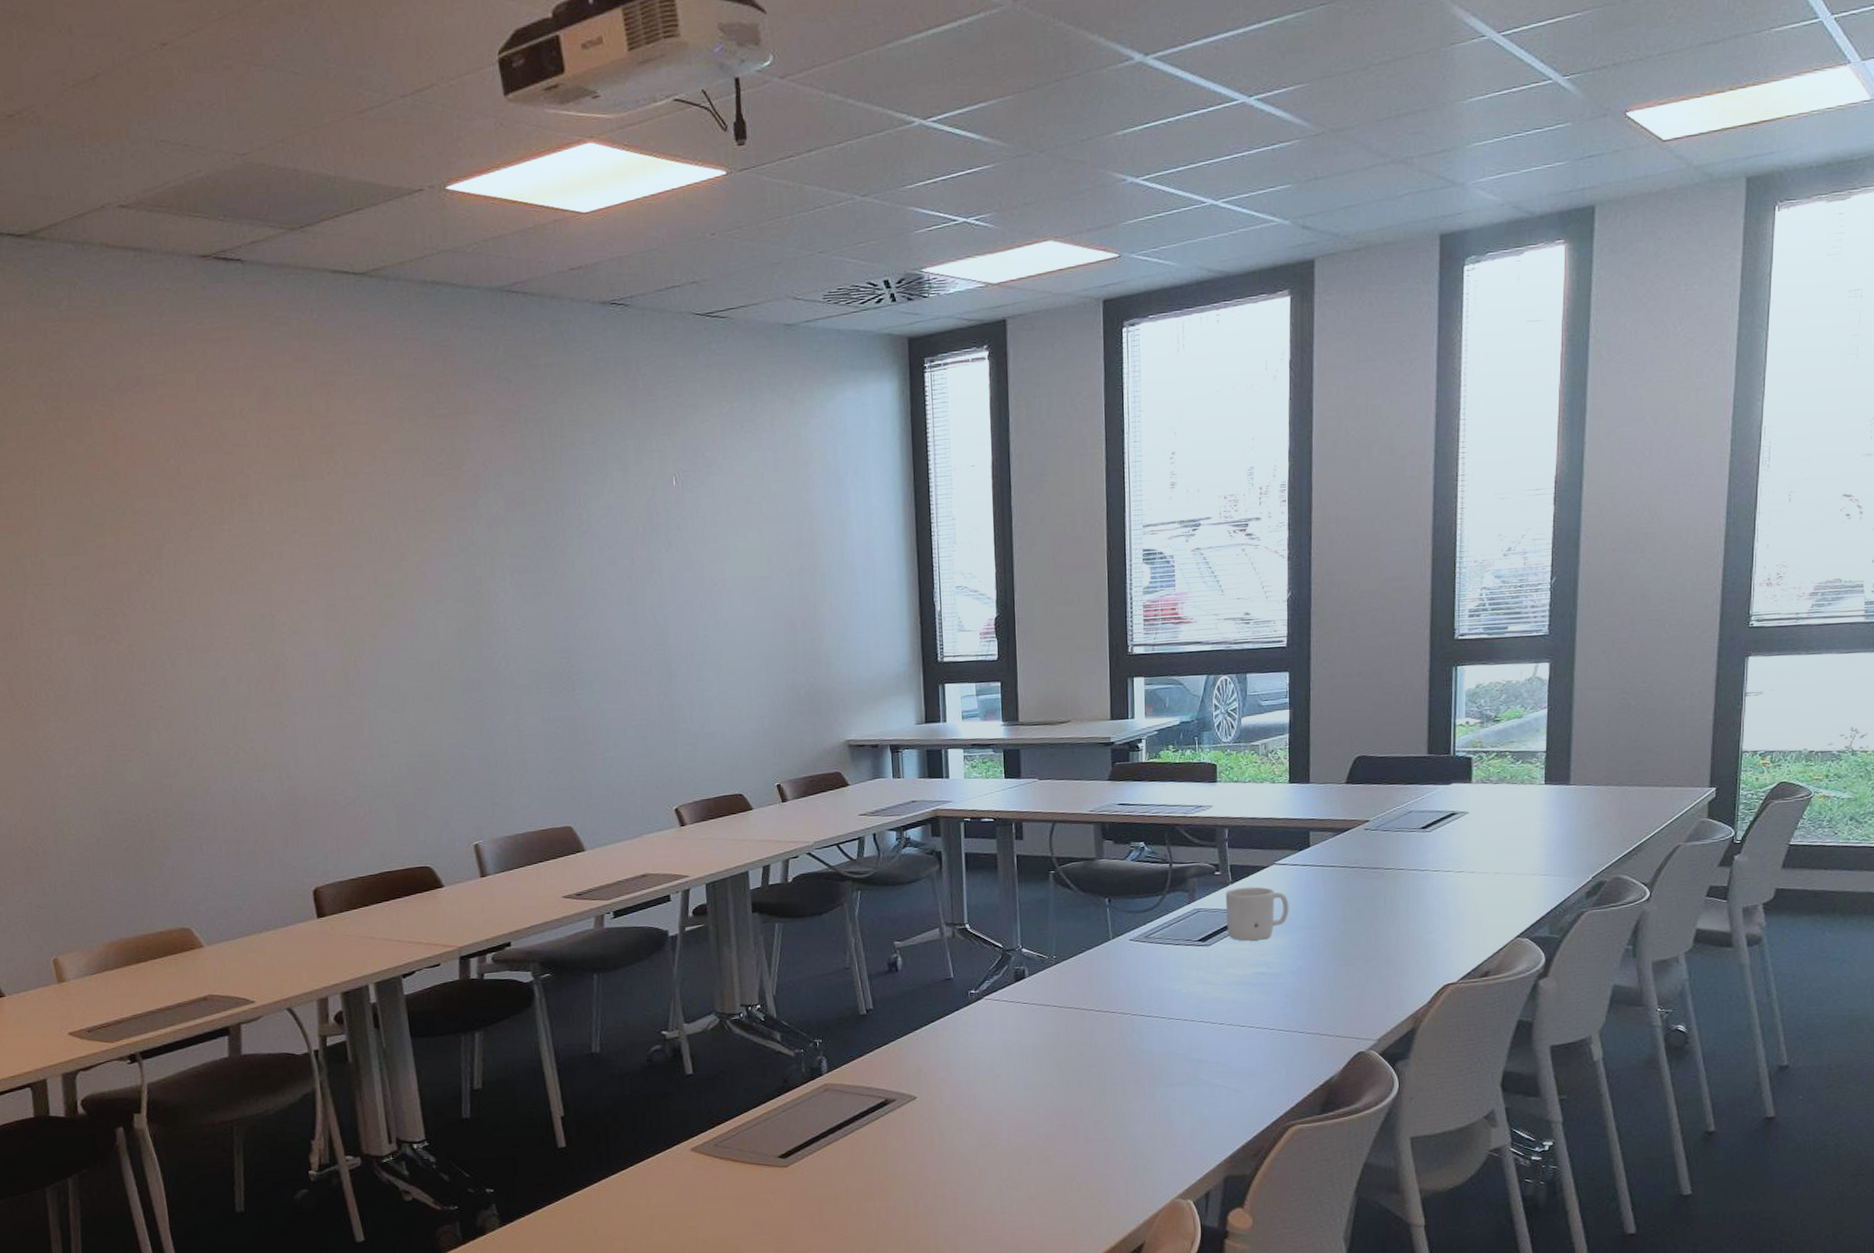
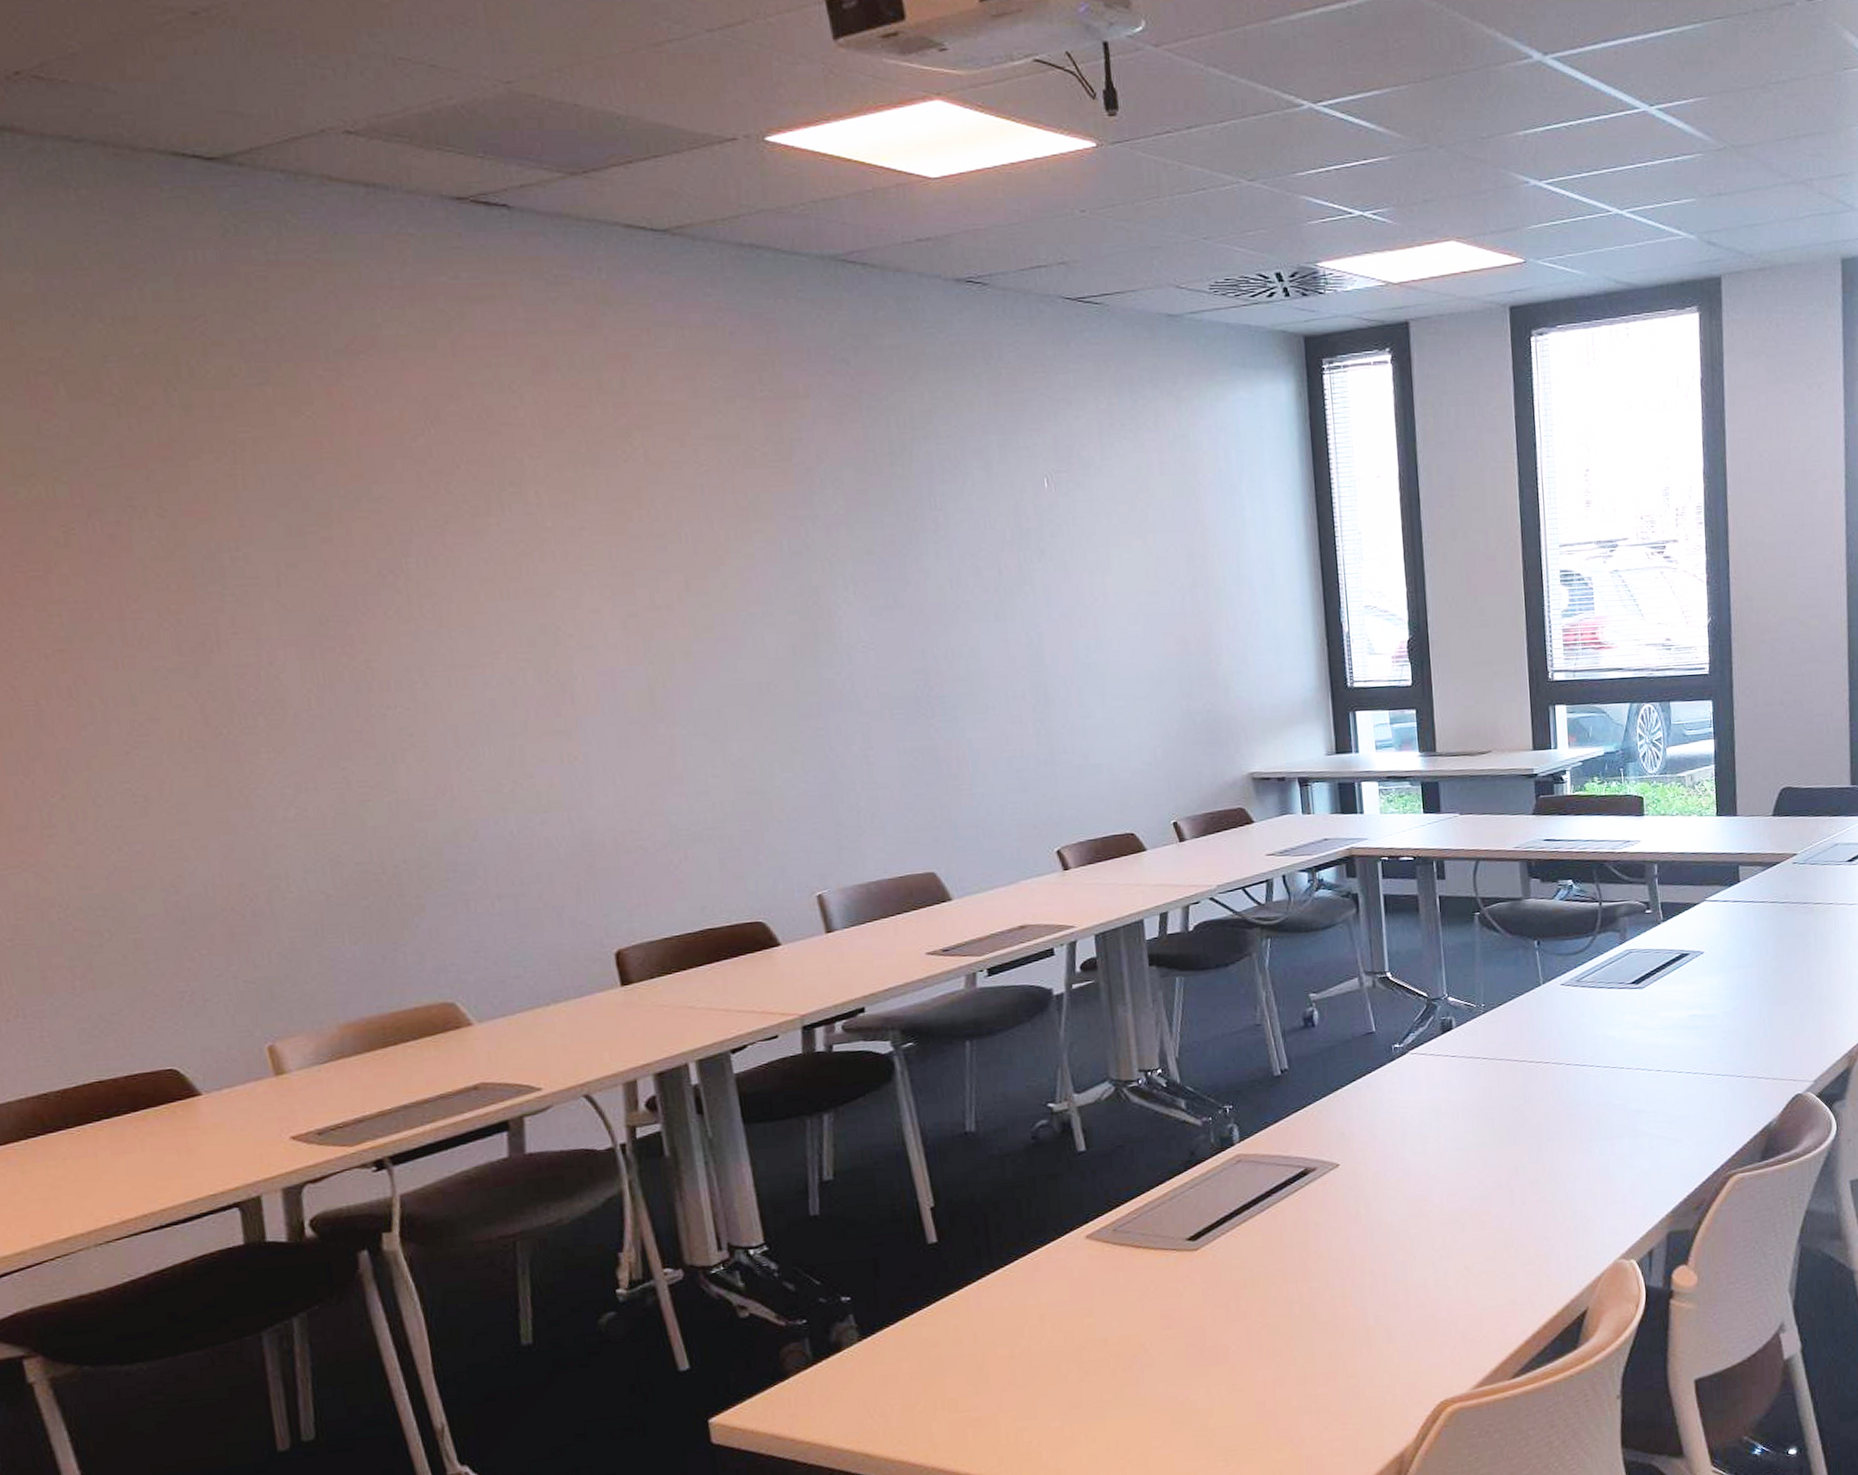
mug: present [1225,886,1289,941] -> none [1657,924,1722,982]

